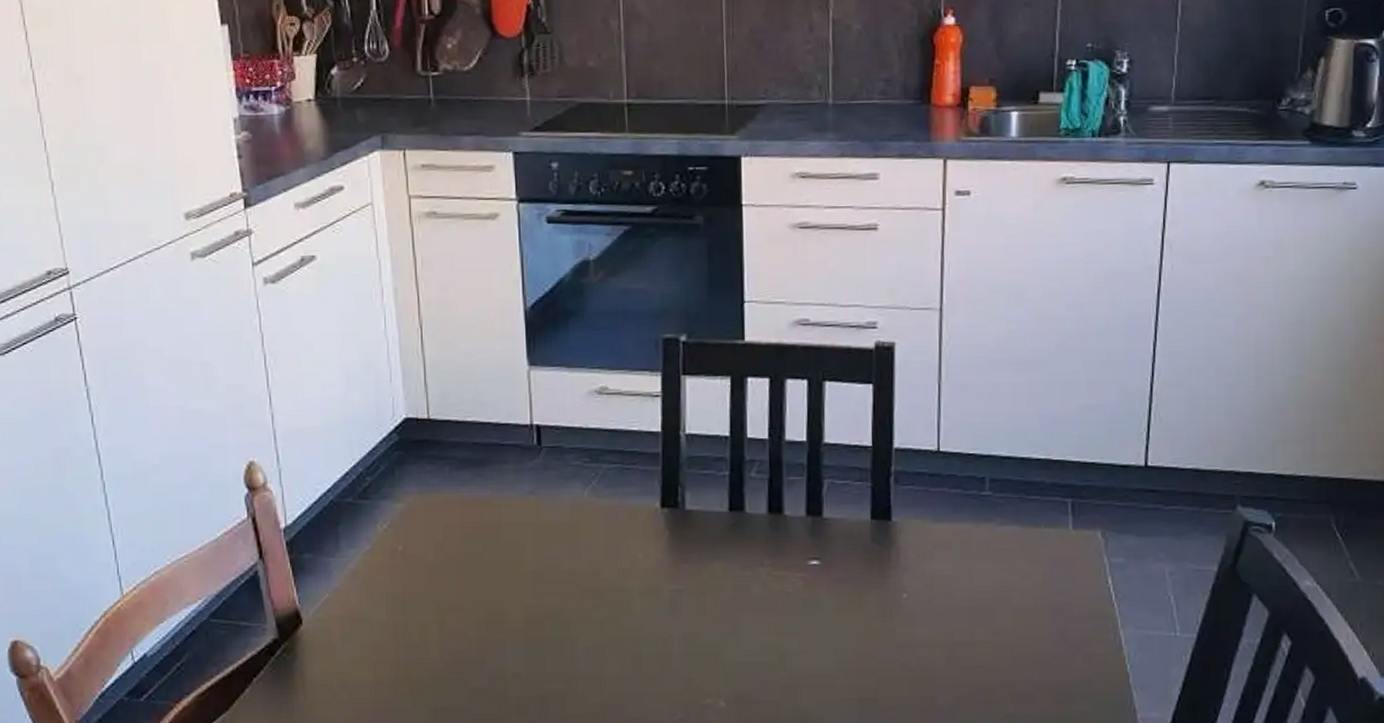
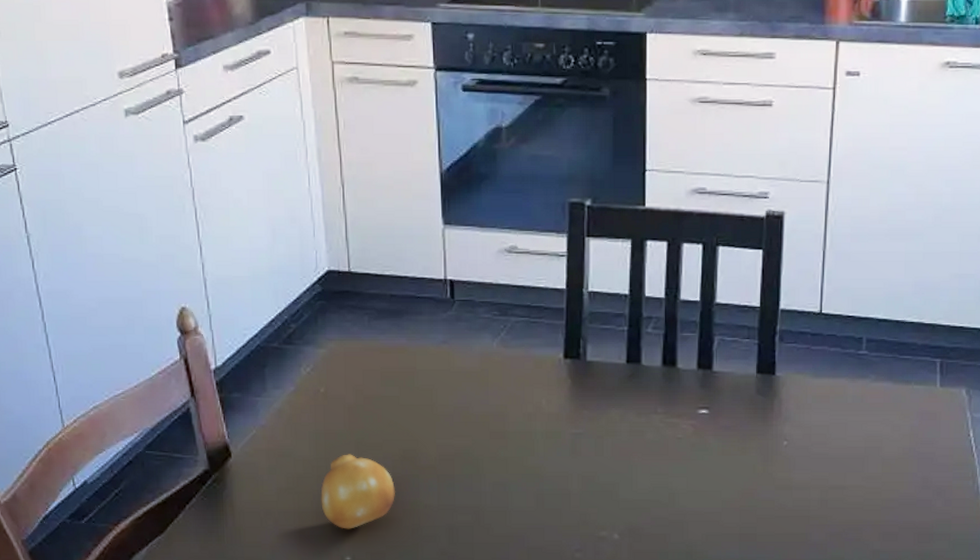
fruit: none [399,618,480,702] -> present [320,454,395,529]

